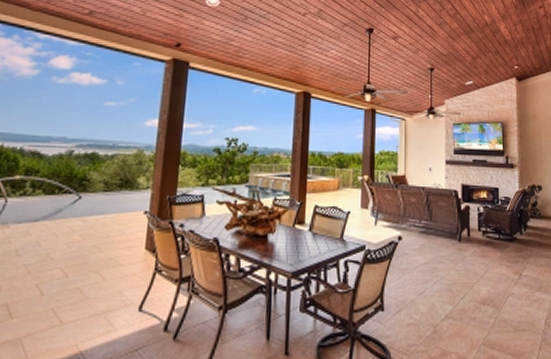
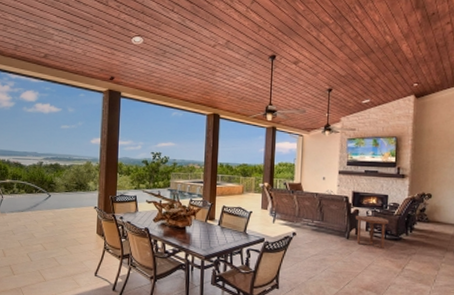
side table: none [467,212,502,252] -> present [356,215,390,249]

